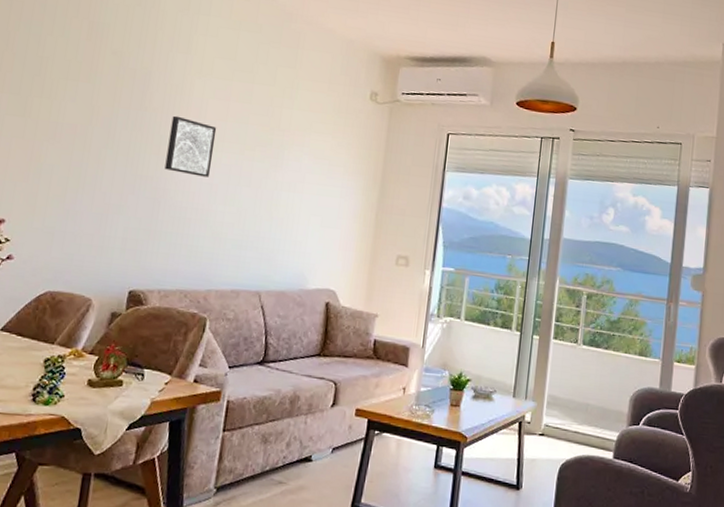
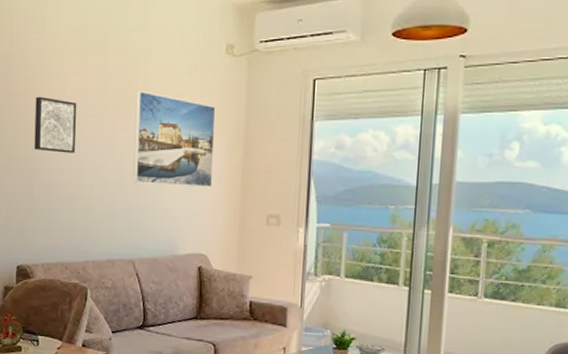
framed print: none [267,124,357,224] -> present [133,91,216,187]

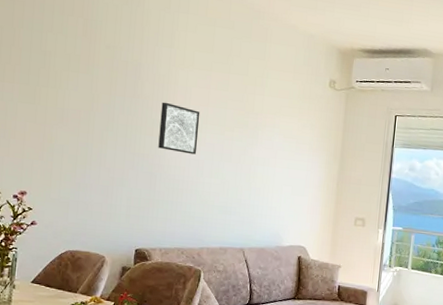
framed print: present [133,91,216,187] -> none [247,108,319,192]

